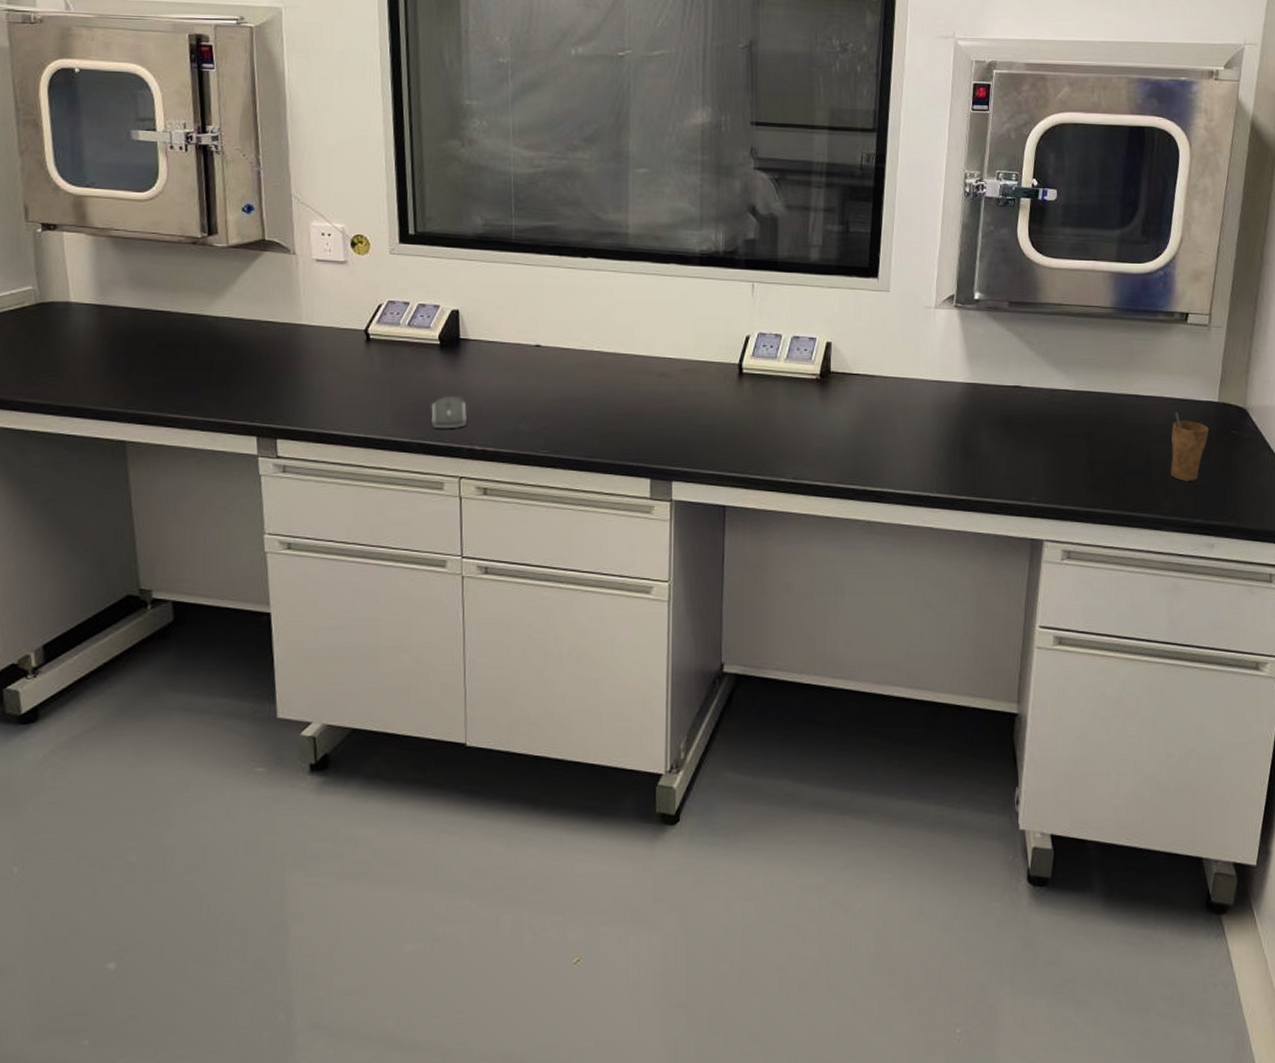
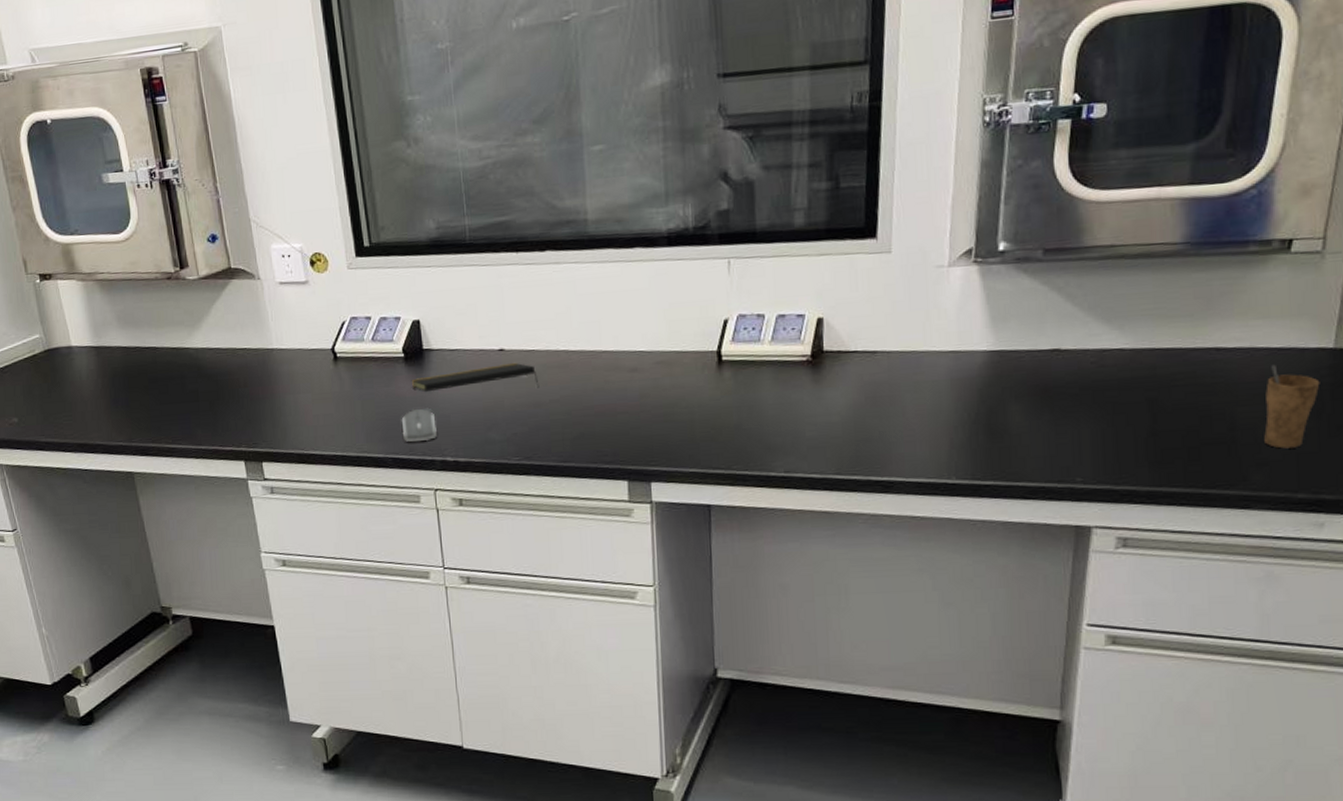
notepad: none [444,358,572,385] -> present [411,362,540,391]

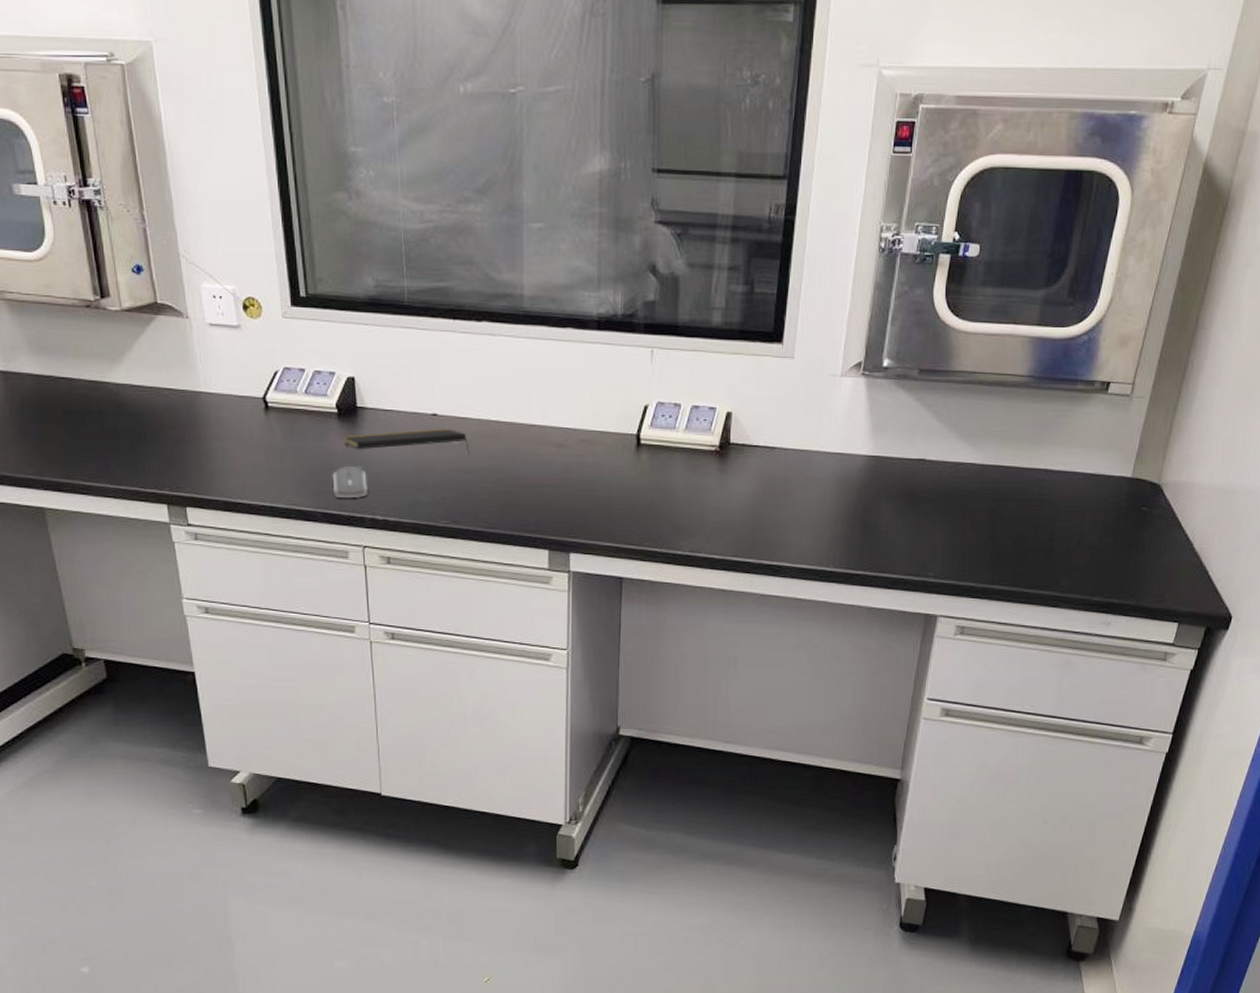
cup: present [1264,364,1320,449] -> none [1074,487,1119,559]

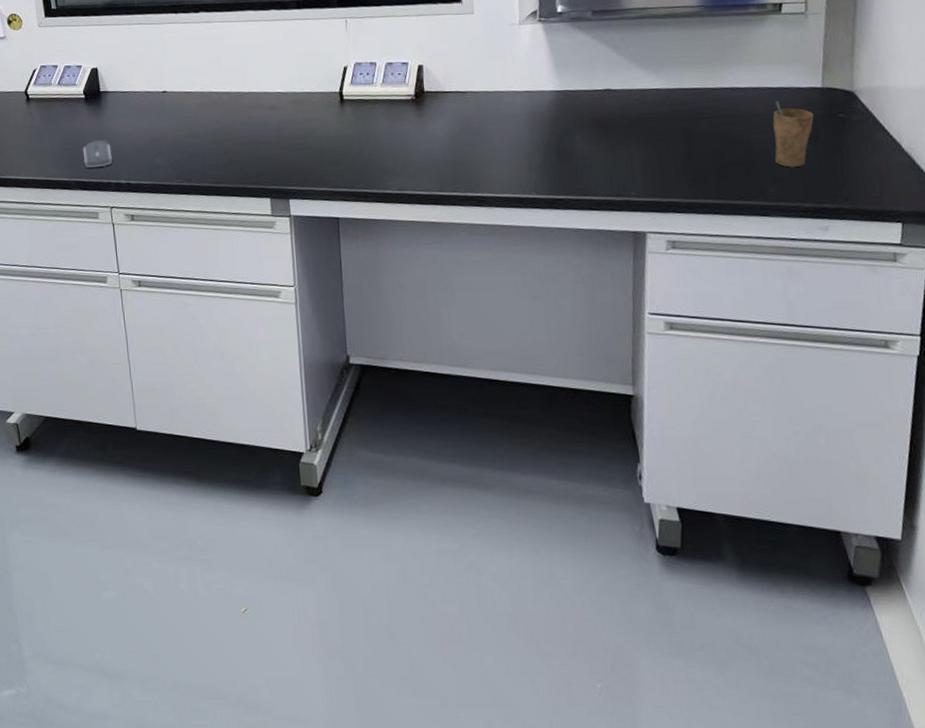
notepad: present [343,428,470,455] -> none [90,102,196,126]
cup: none [1074,487,1119,559] -> present [772,100,814,167]

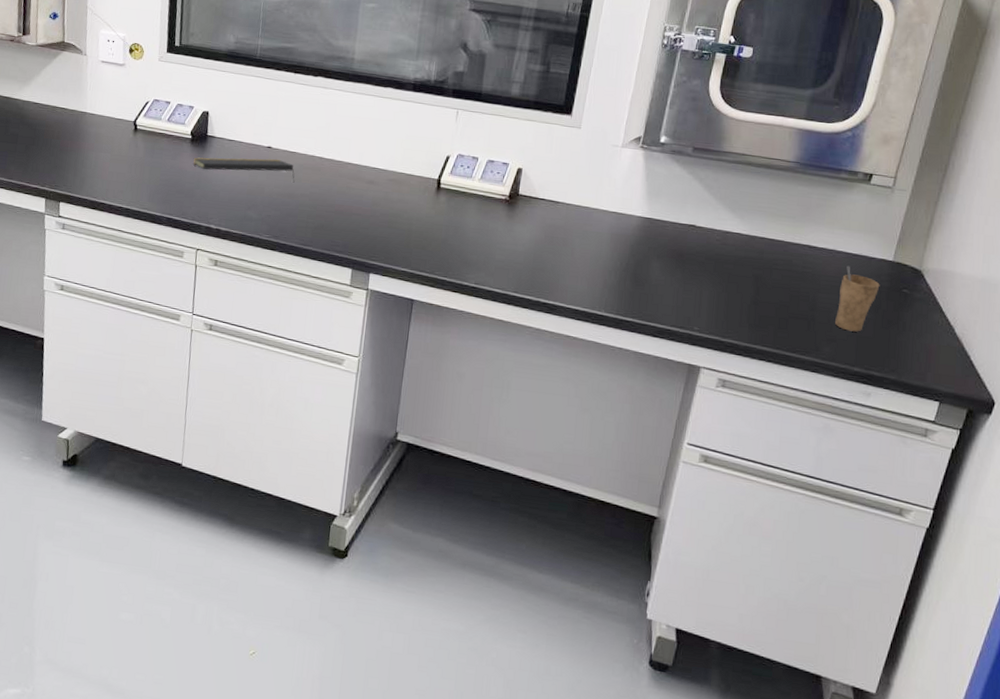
computer mouse: present [82,140,112,168] -> none [179,181,208,209]
notepad: none [90,102,196,126] -> present [193,157,295,183]

